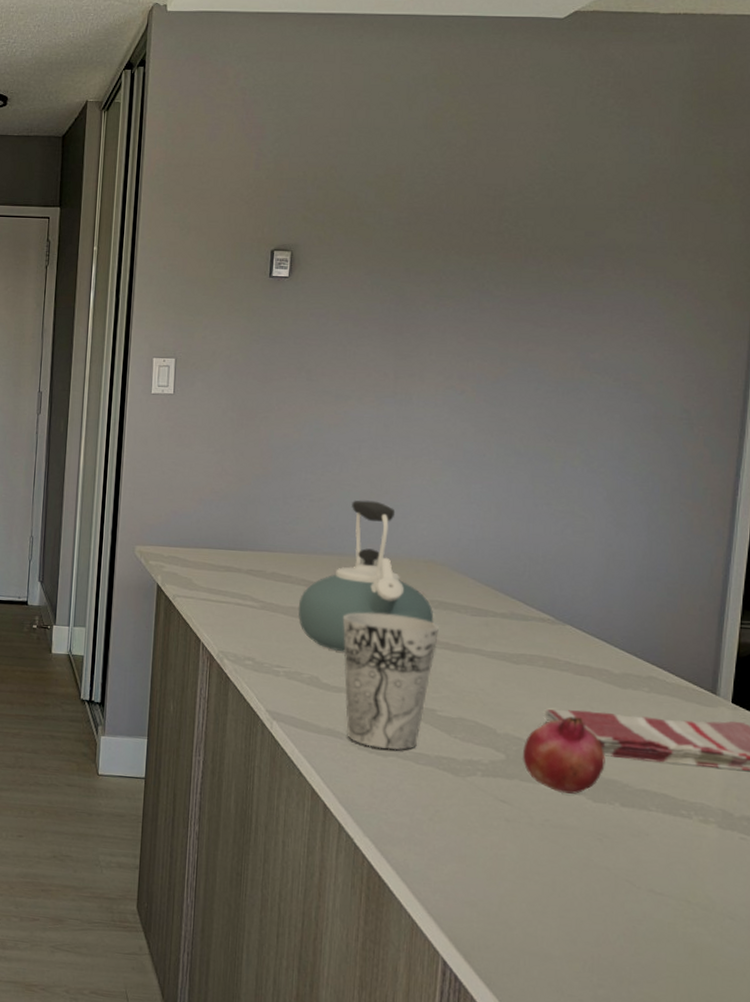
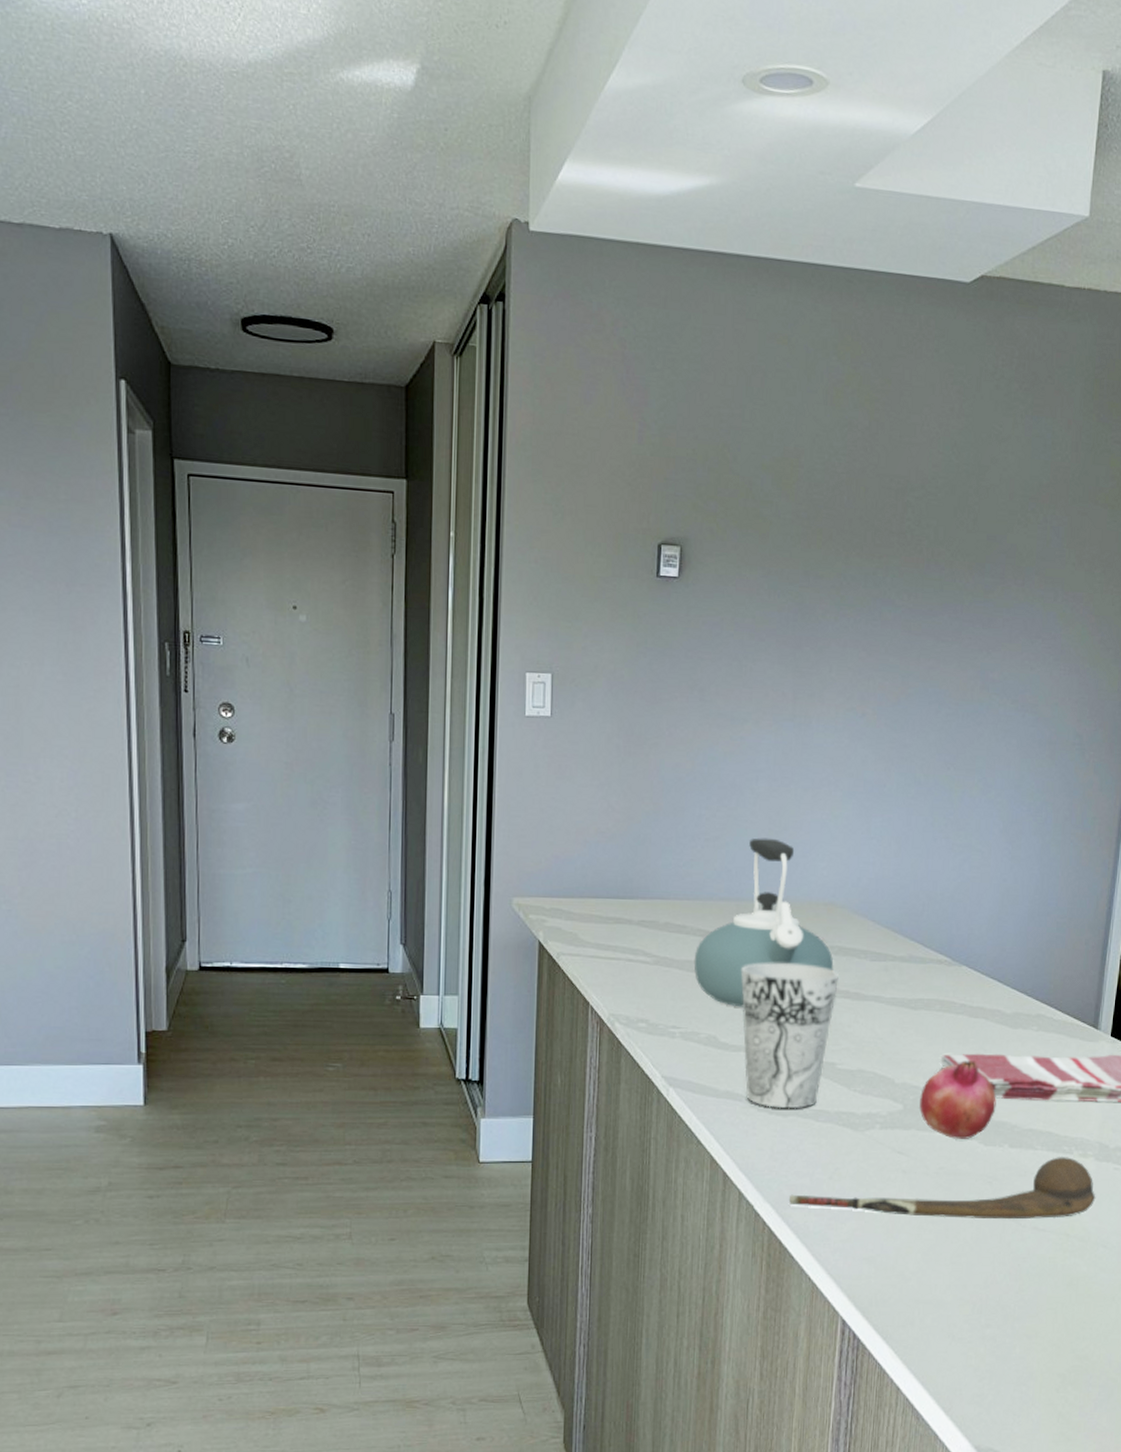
spoon: none [388,819,720,884] -> present [788,1156,1096,1220]

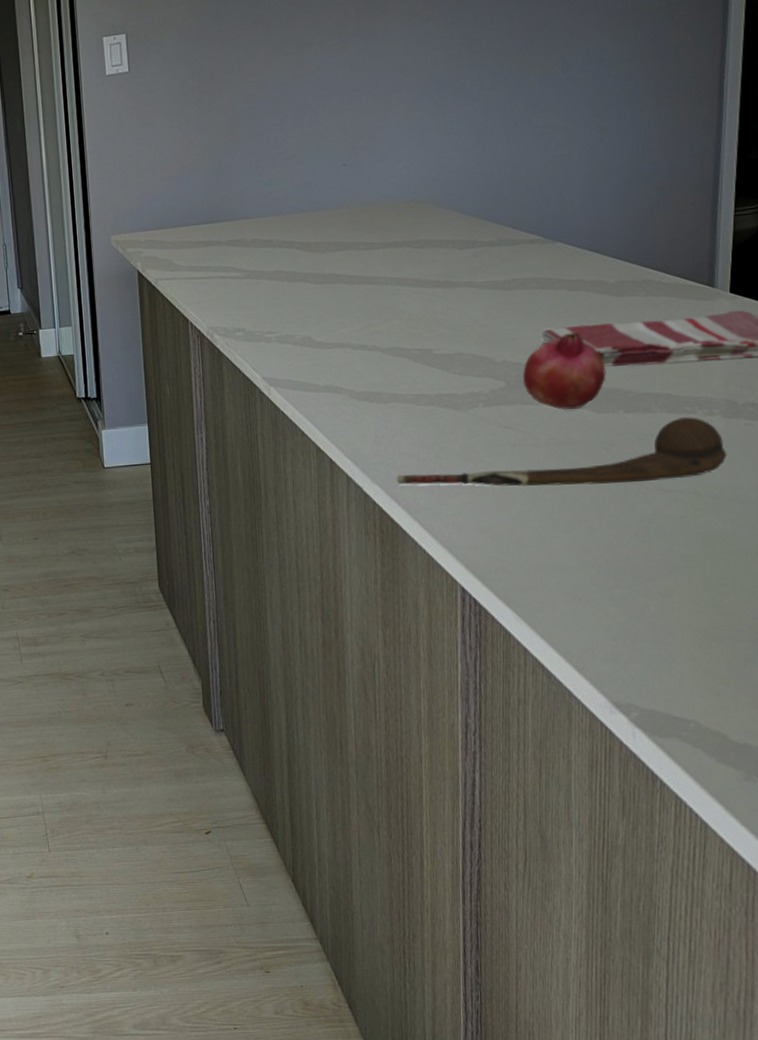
kettle: present [694,838,834,1007] -> none [282,148,422,308]
cup: present [741,963,839,1109] -> none [330,260,427,397]

